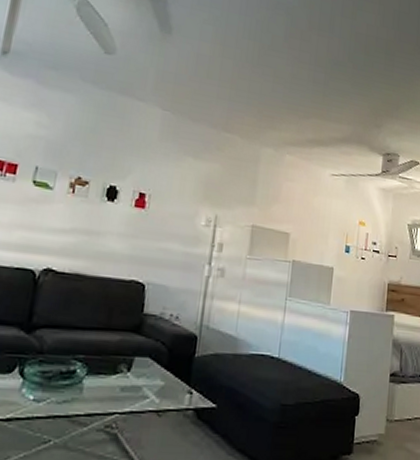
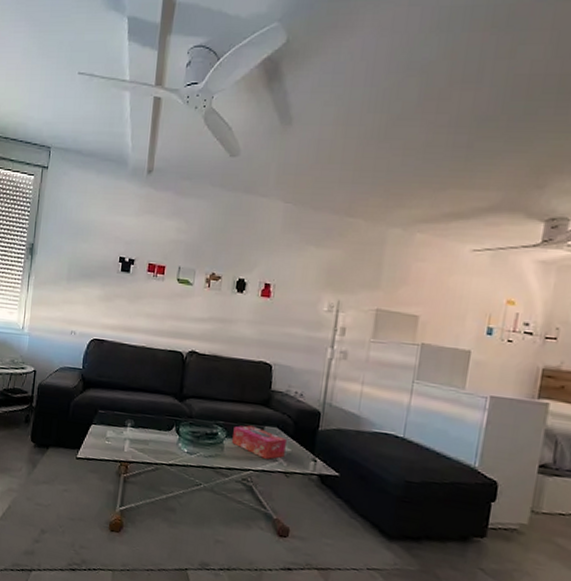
tissue box: none [94,357,160,397] -> present [232,425,287,459]

